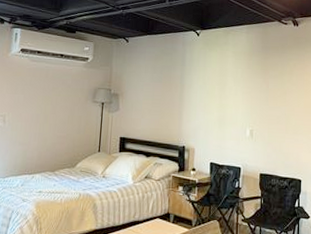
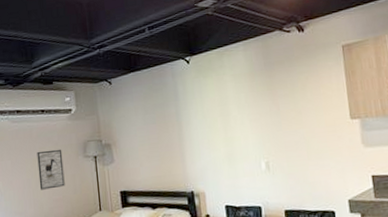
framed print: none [46,90,74,126] -> present [37,149,65,190]

